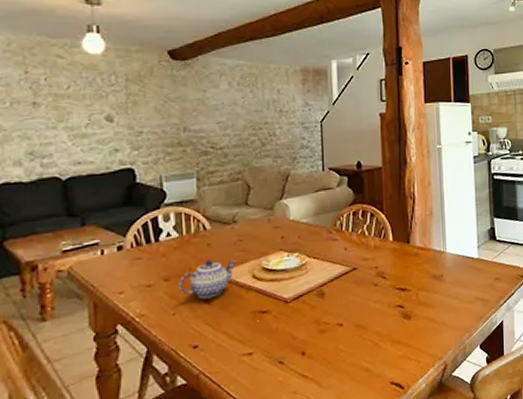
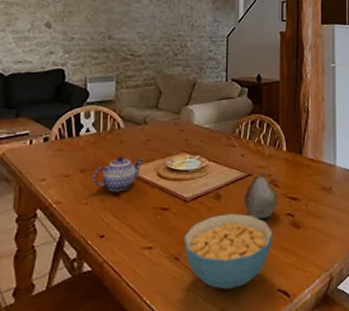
cereal bowl: none [287,310,384,388] -> present [184,213,274,289]
fruit: none [350,264,386,314] -> present [244,171,278,219]

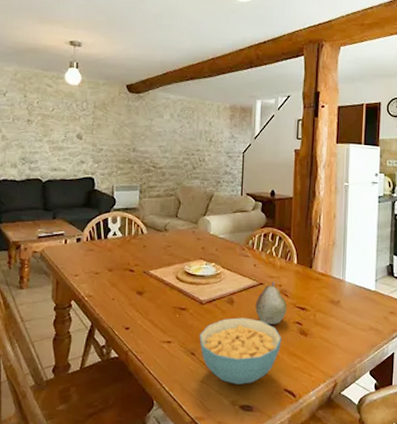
teapot: present [92,156,144,192] -> none [119,259,164,291]

